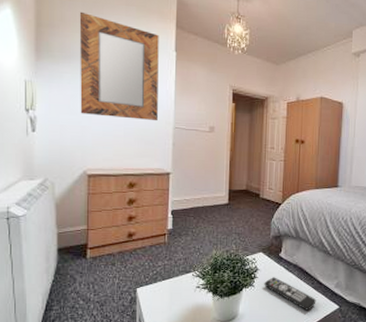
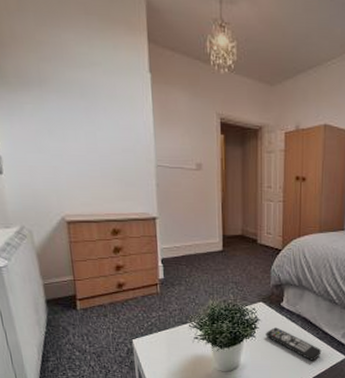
home mirror: present [79,11,159,121] -> none [31,25,137,159]

